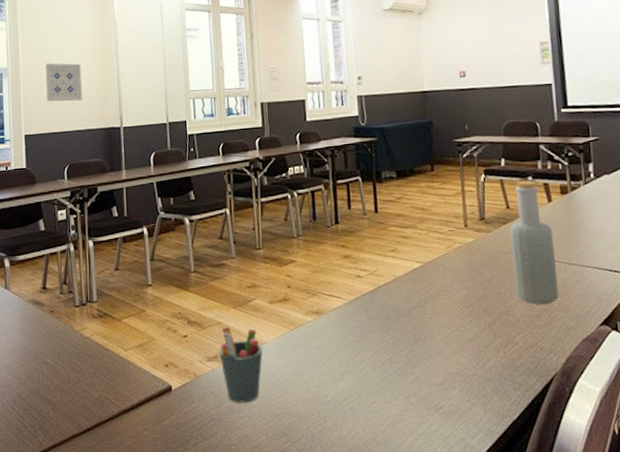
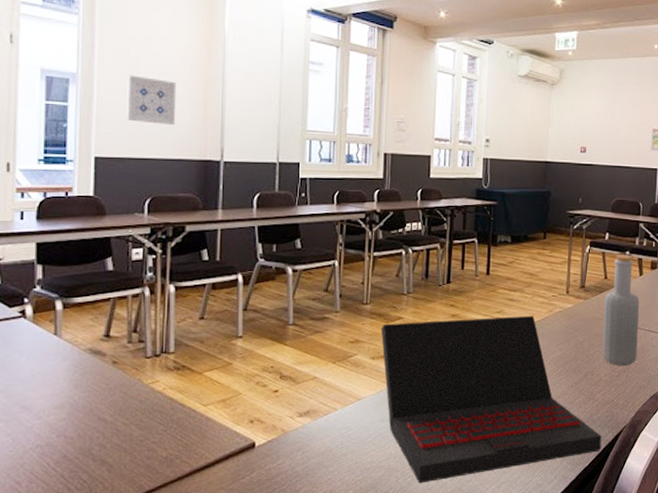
pen holder: present [219,326,263,403] -> none [312,381,360,458]
laptop: none [276,252,530,432] -> present [381,315,602,483]

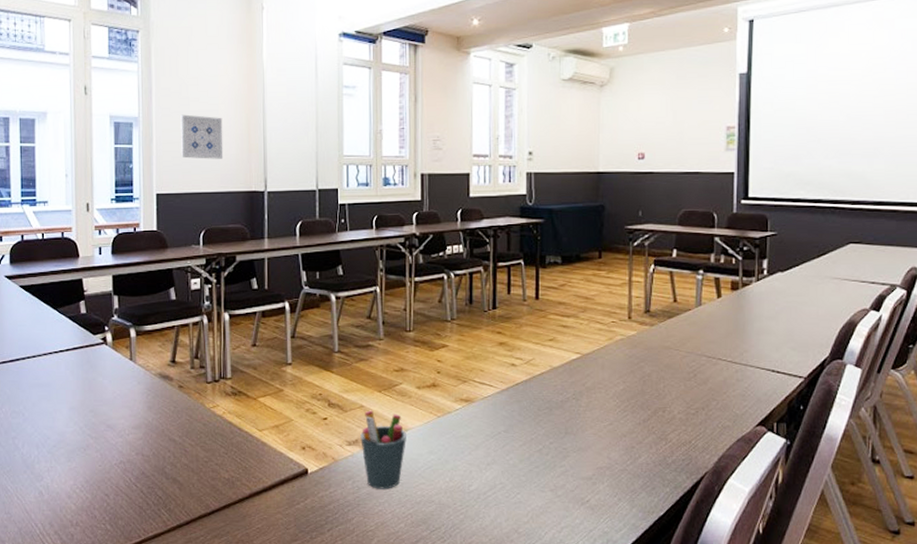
pen holder: none [312,381,360,458] -> present [360,410,408,489]
laptop: present [381,315,602,483] -> none [426,343,678,522]
bottle: present [602,255,640,366] -> none [674,274,719,402]

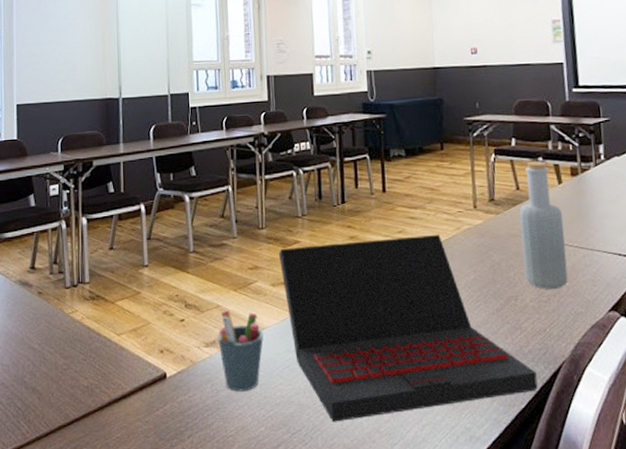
wall art: present [180,114,224,159] -> none [40,29,80,70]
laptop: none [426,343,678,522] -> present [279,234,538,422]
bottle: none [674,274,719,402] -> present [519,161,568,289]

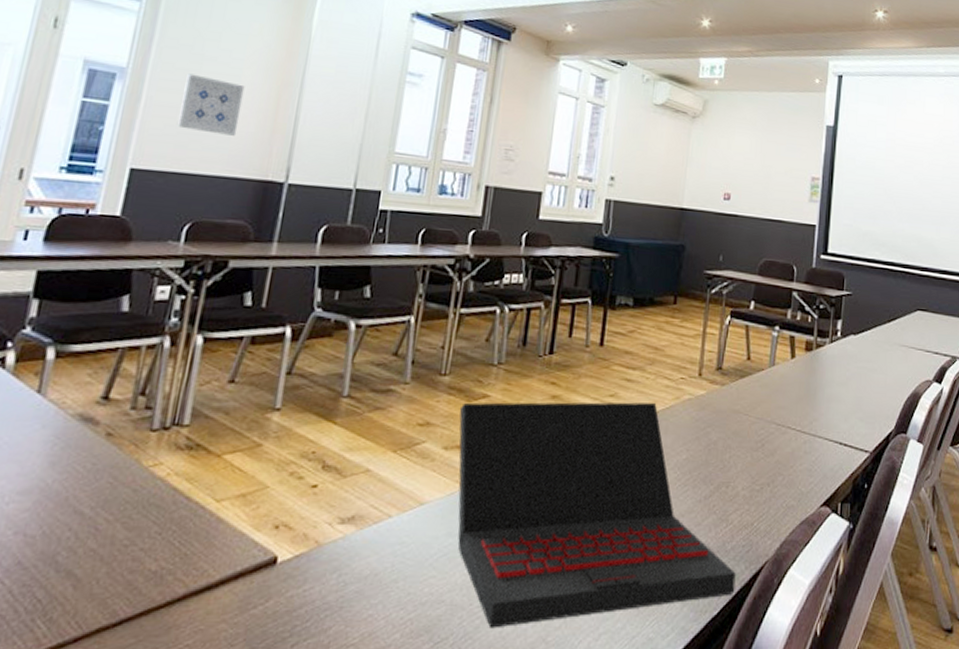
wall art: none [40,29,80,70] -> present [177,73,245,136]
pen holder: present [217,310,264,392] -> none [358,476,422,585]
bottle: present [519,161,568,289] -> none [740,330,791,477]

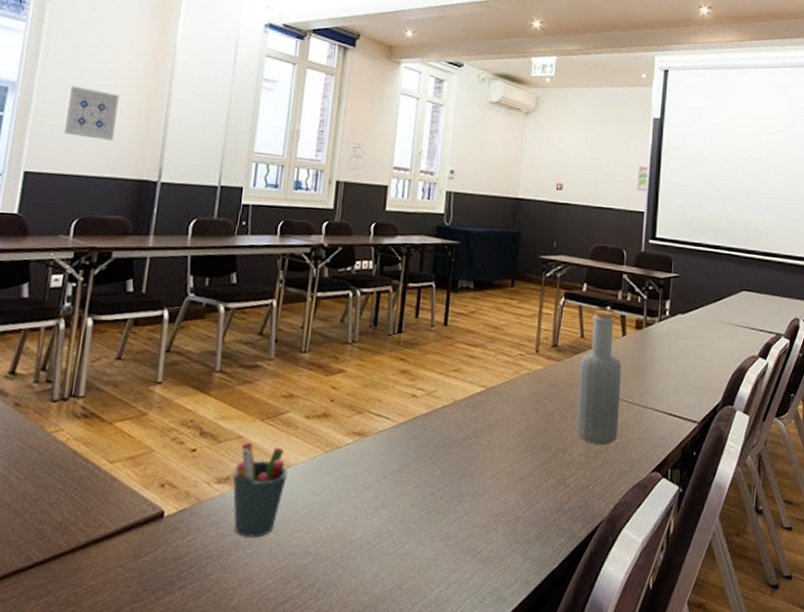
pen holder: none [358,476,422,585] -> present [233,441,289,537]
laptop: present [457,402,736,629] -> none [319,376,573,577]
bottle: none [740,330,791,477] -> present [576,310,622,445]

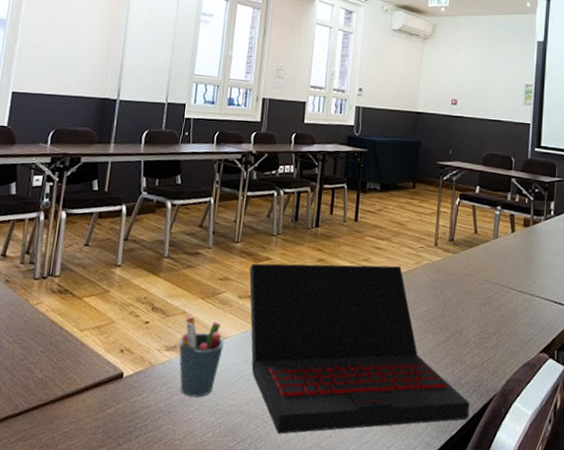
wall art: present [63,85,120,140] -> none [42,21,87,66]
laptop: none [319,376,573,577] -> present [249,263,470,434]
bottle: present [576,310,622,445] -> none [471,209,512,328]

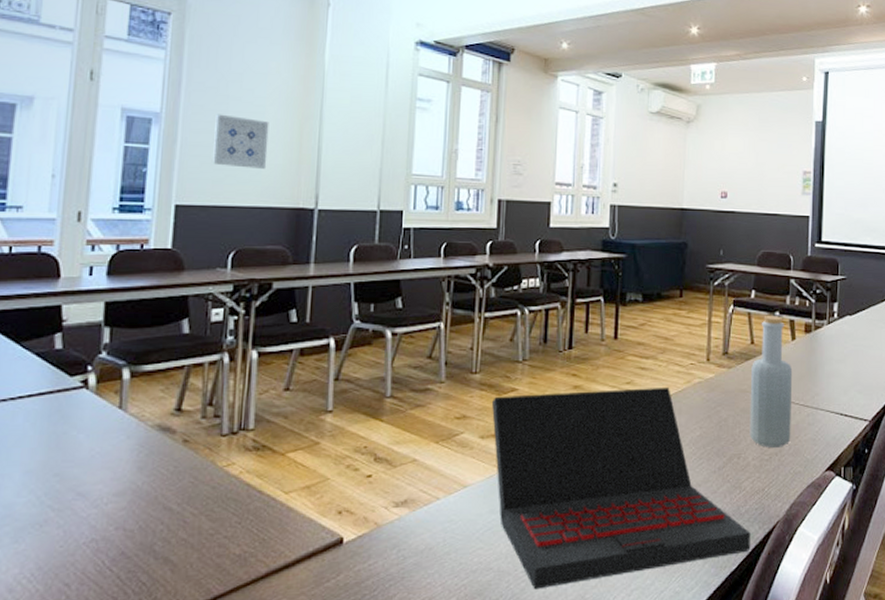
wall art: none [42,21,87,66] -> present [213,114,269,169]
pen holder: present [179,316,225,397] -> none [410,464,466,558]
bottle: none [471,209,512,328] -> present [749,316,793,448]

